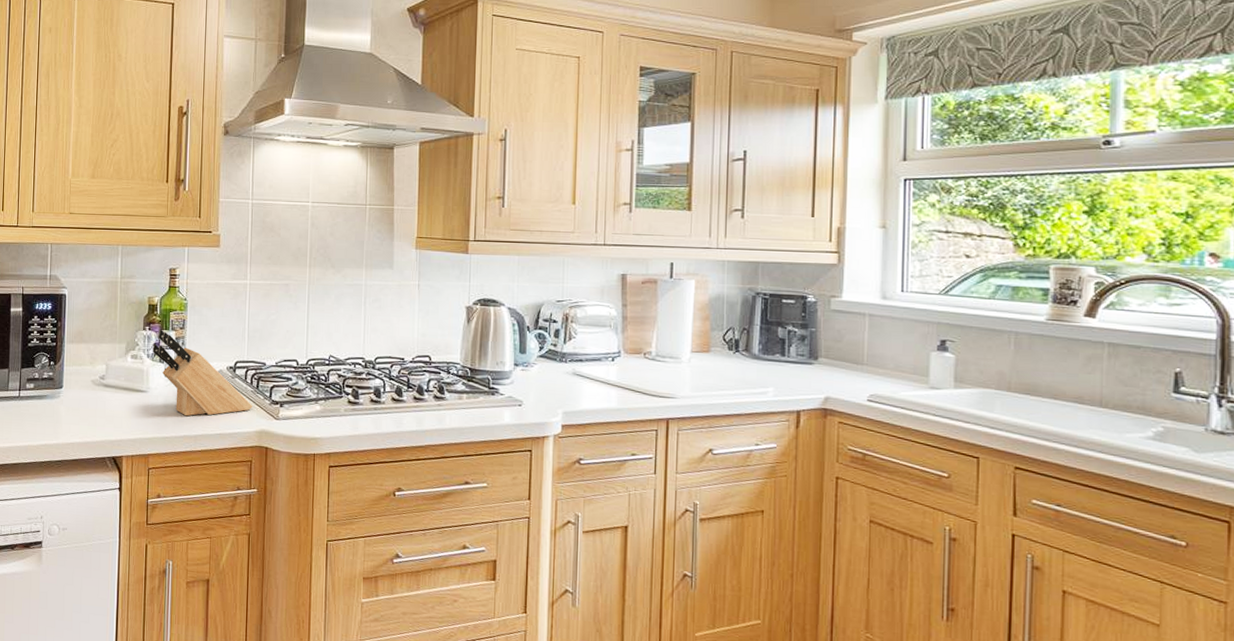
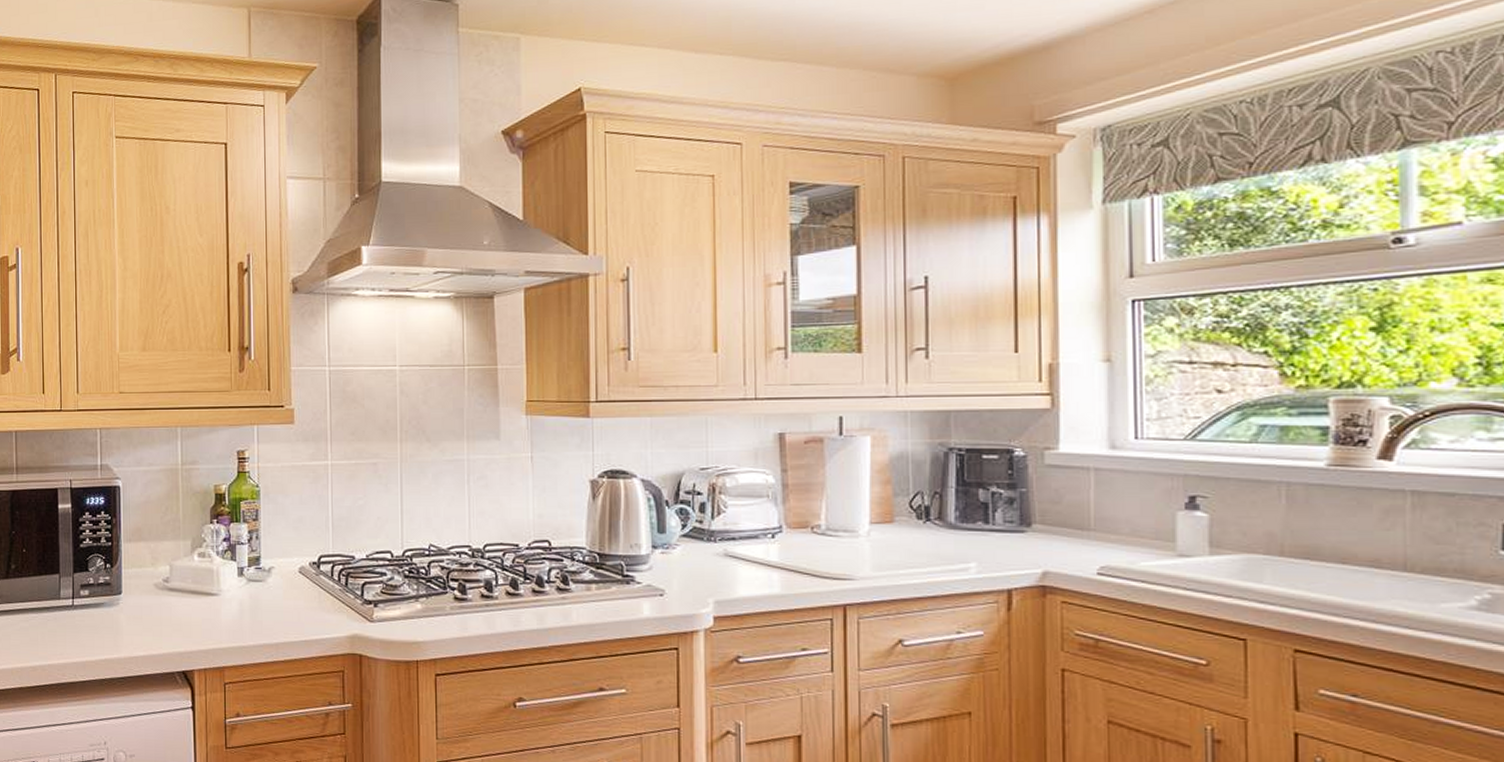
knife block: present [152,329,253,417] -> none [222,521,342,622]

